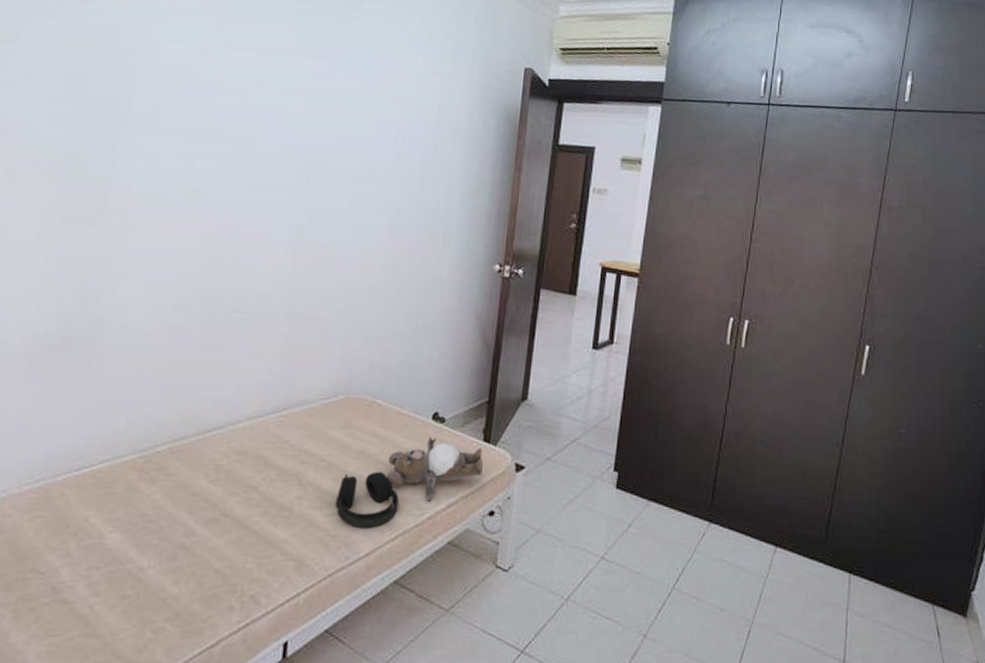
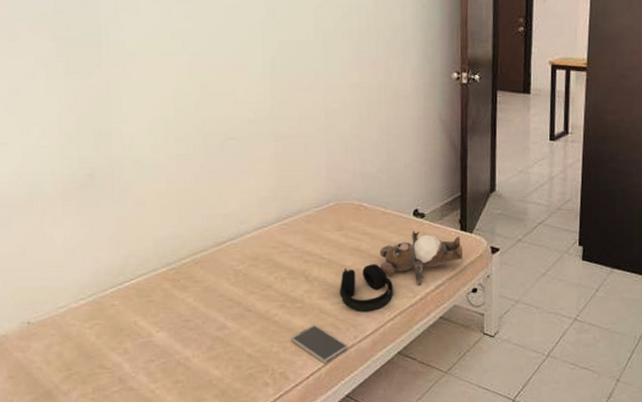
smartphone: none [269,539,336,589] -> present [291,325,348,364]

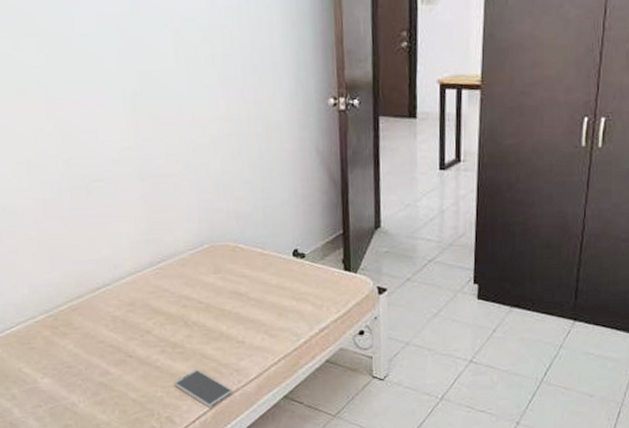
headphones: present [340,264,393,312] -> none [220,307,276,357]
teddy bear: present [380,231,462,285] -> none [259,272,347,328]

